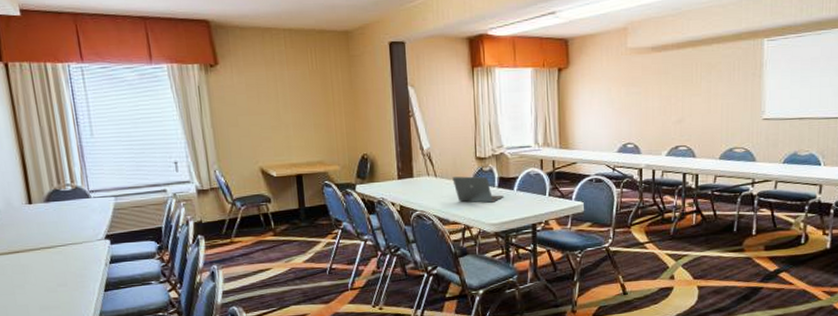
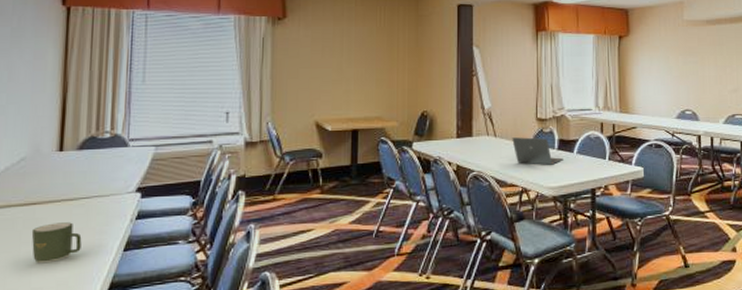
mug: none [20,267,67,303] -> present [31,222,82,263]

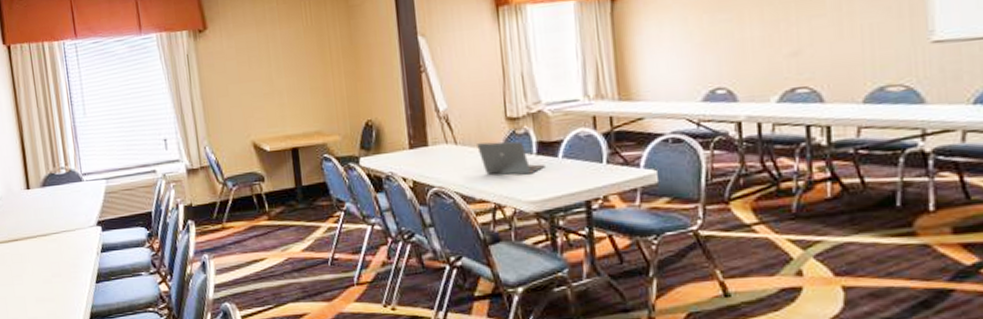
mug: present [31,222,82,263] -> none [19,256,61,294]

